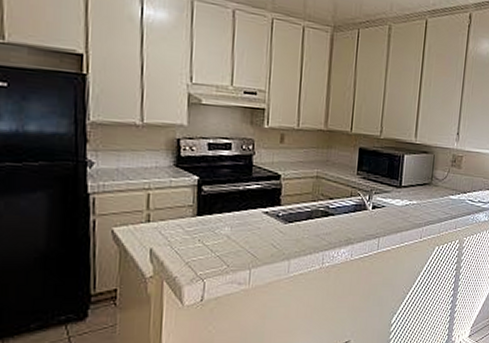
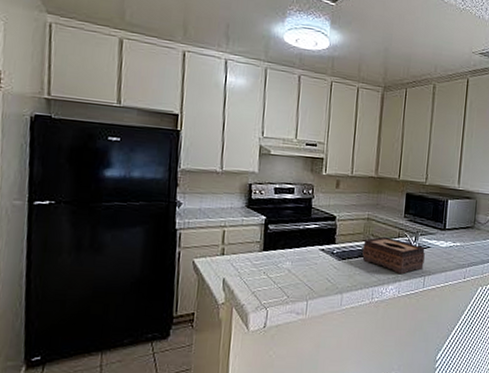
tissue box: none [311,196,380,237] -> present [362,236,425,275]

